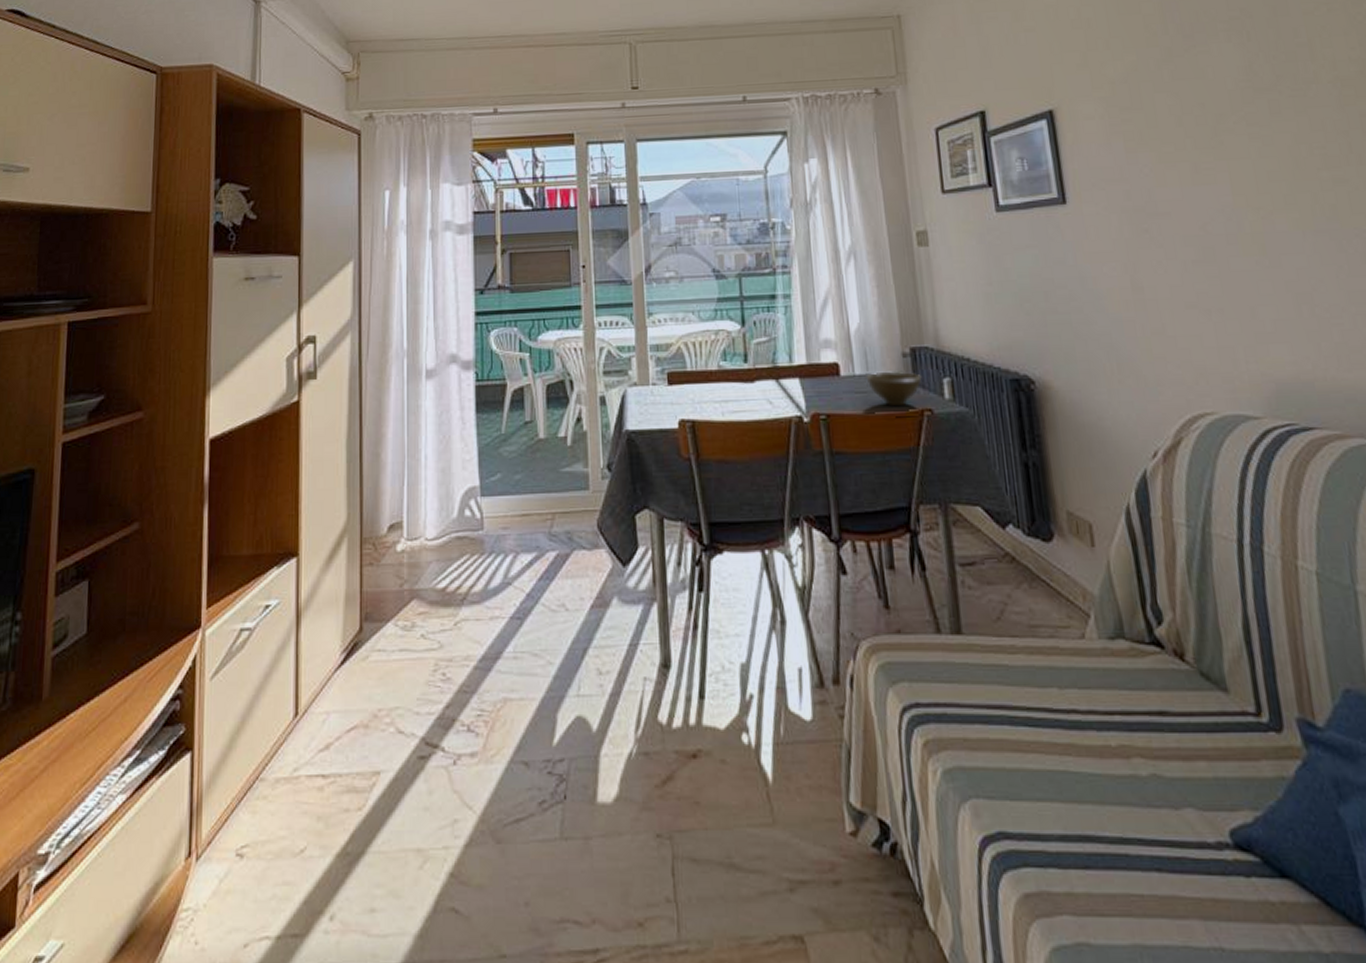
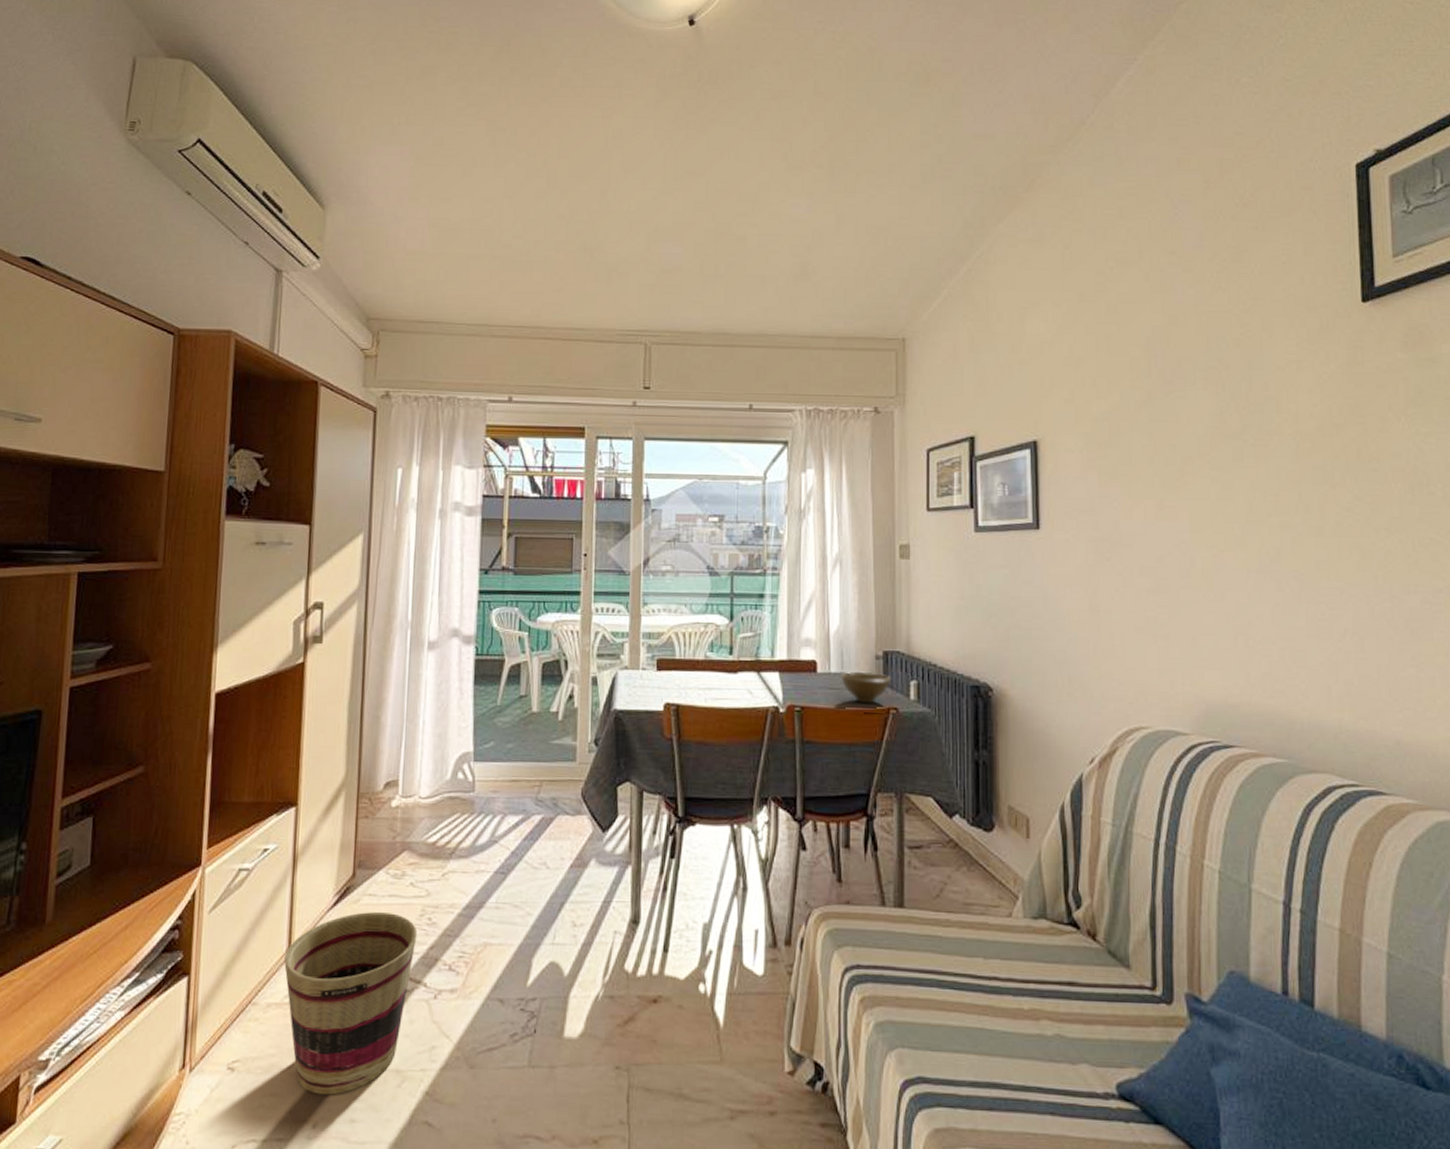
basket: none [292,670,432,881] -> present [284,912,418,1095]

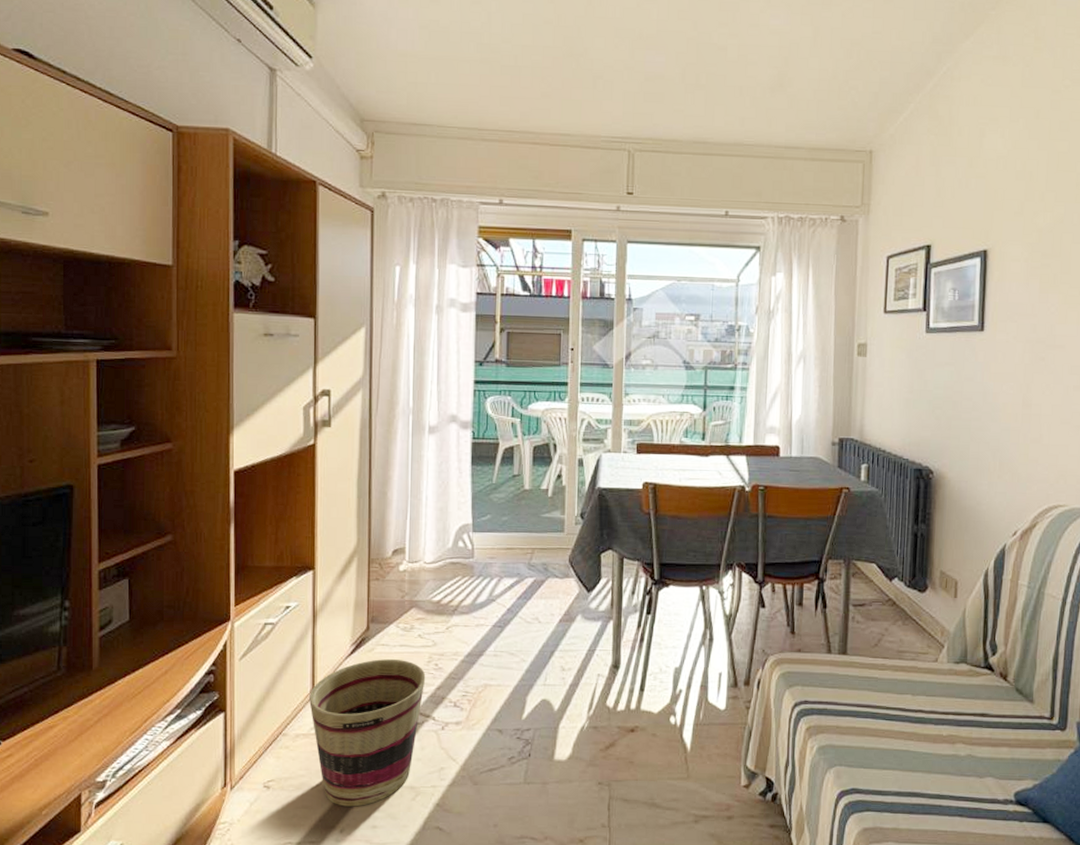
bowl: present [840,671,891,704] -> none [800,455,845,484]

